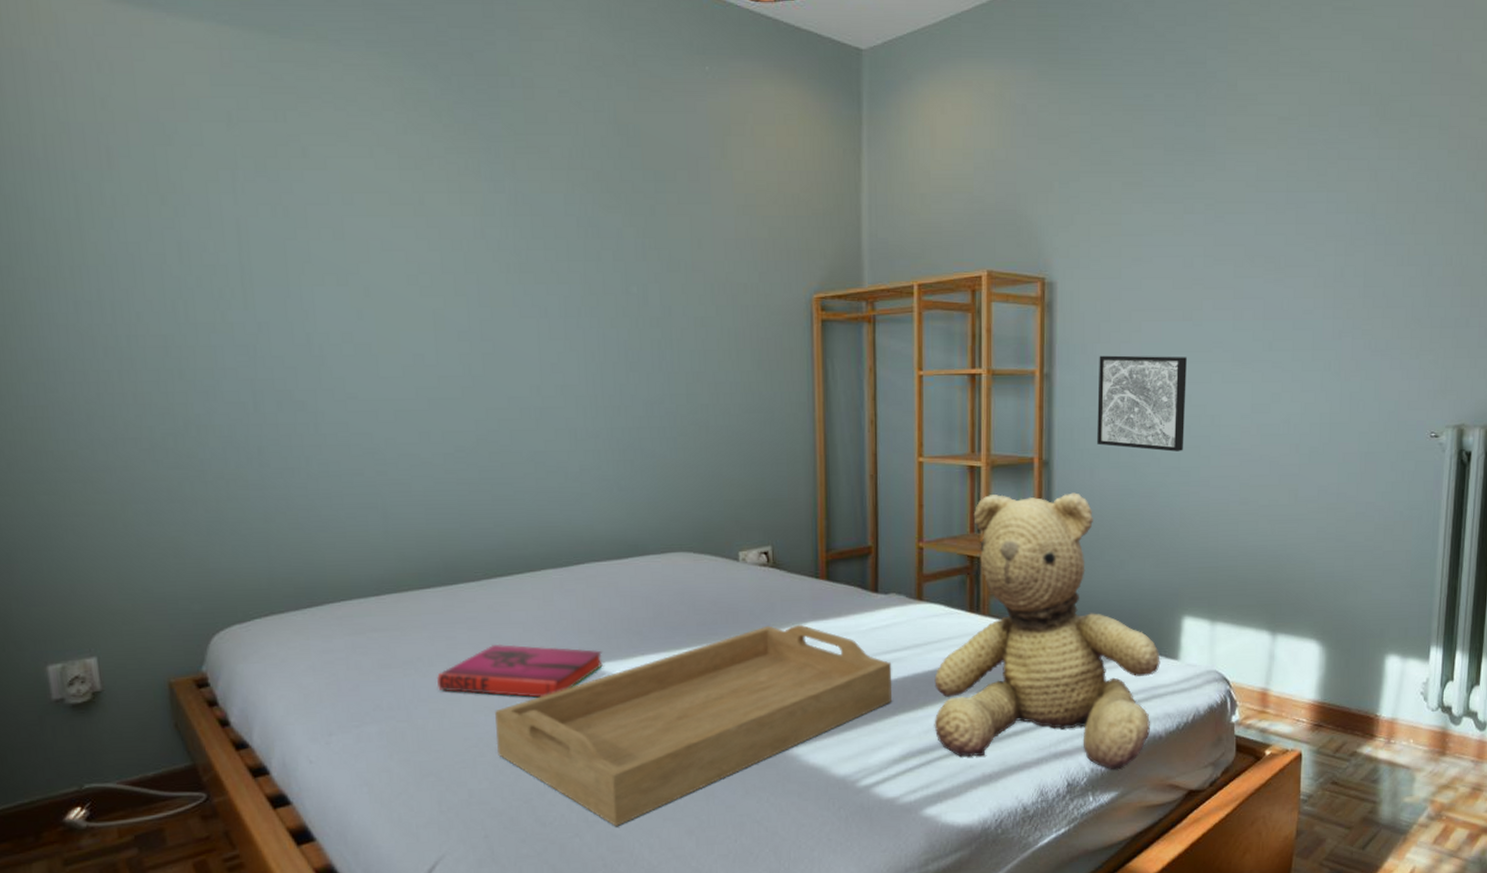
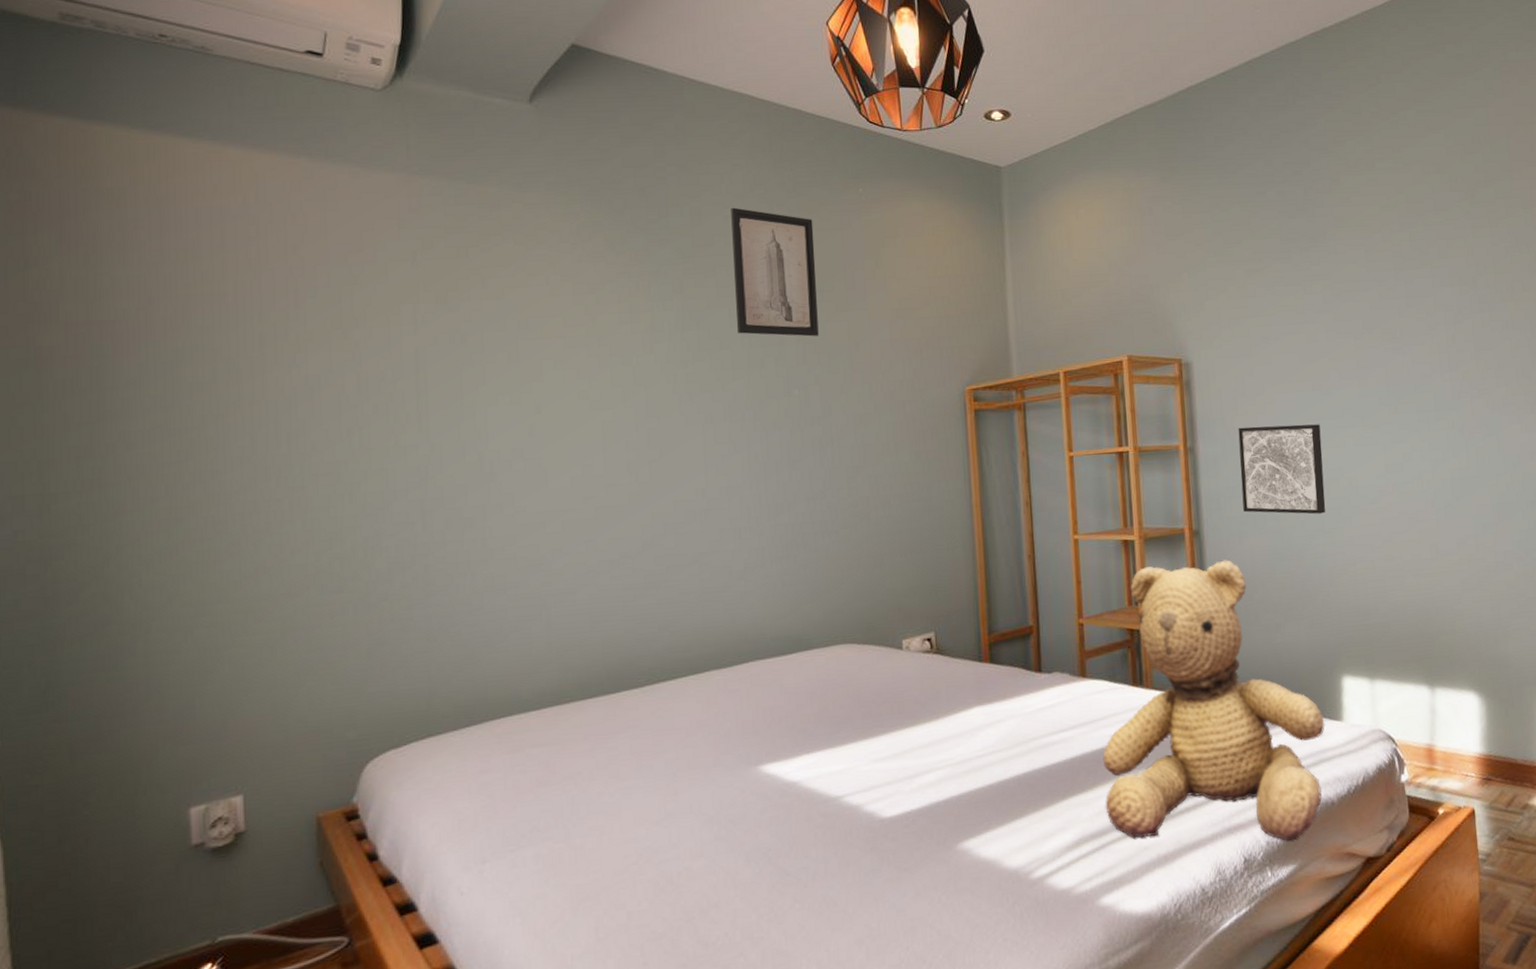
hardback book: present [437,644,603,698] -> none [597,750,767,807]
serving tray: present [495,624,892,826] -> none [656,710,1061,941]
wall art: none [566,80,659,230] -> present [731,207,819,337]

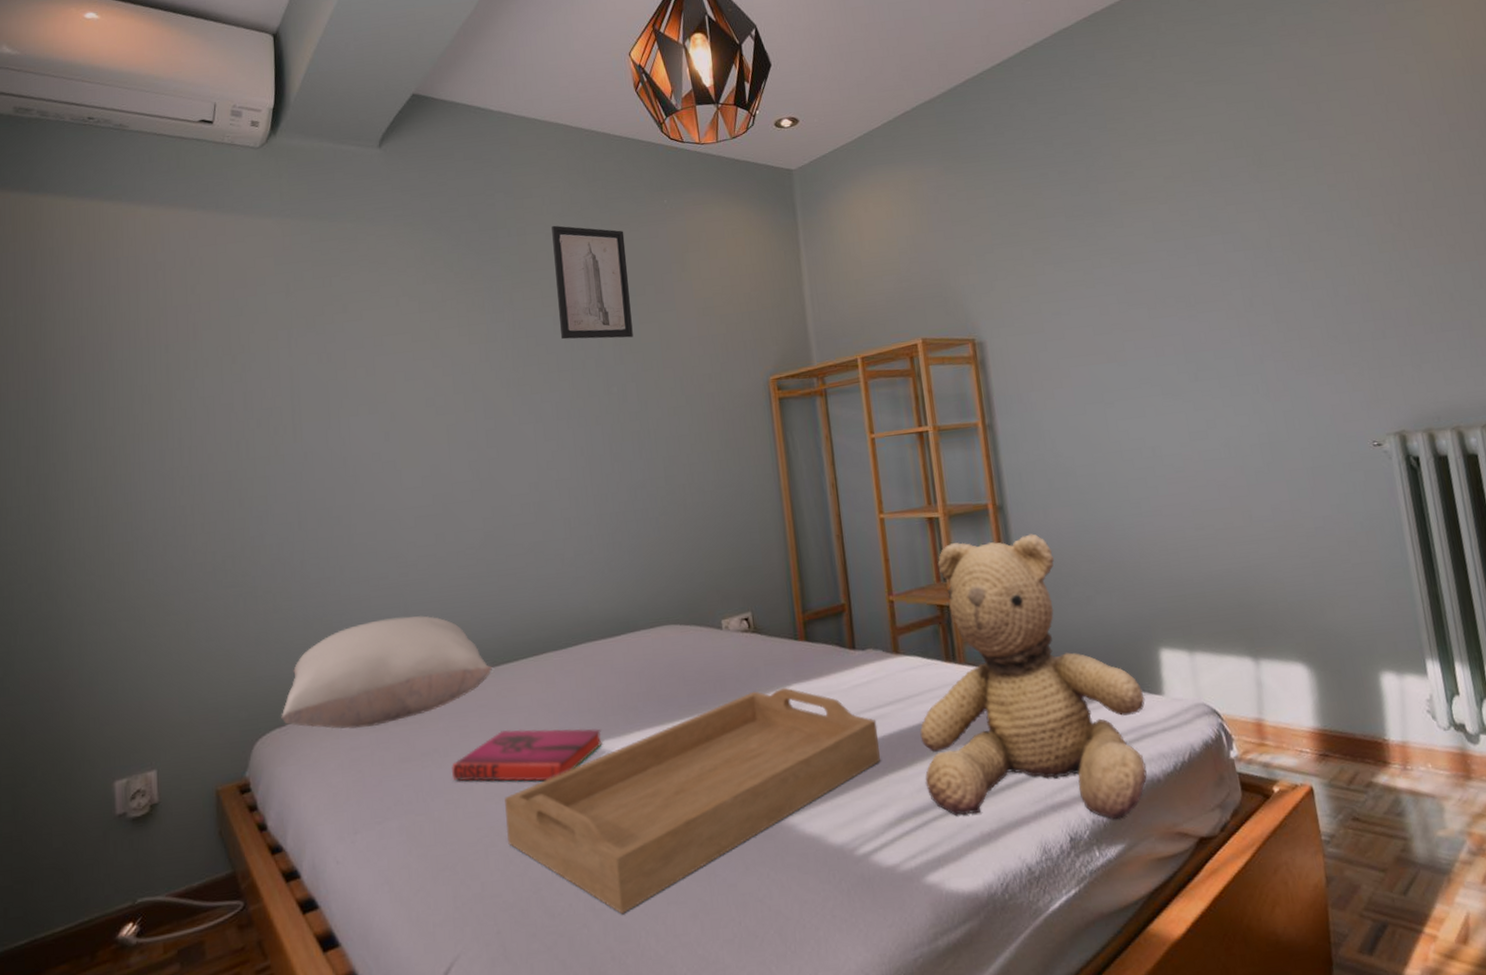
pillow: none [397,629,648,751] -> present [281,615,493,729]
hardback book: none [597,750,767,807] -> present [452,728,602,782]
serving tray: none [656,710,1061,941] -> present [505,687,880,914]
wall art: present [1238,424,1326,515] -> none [1035,395,1130,486]

